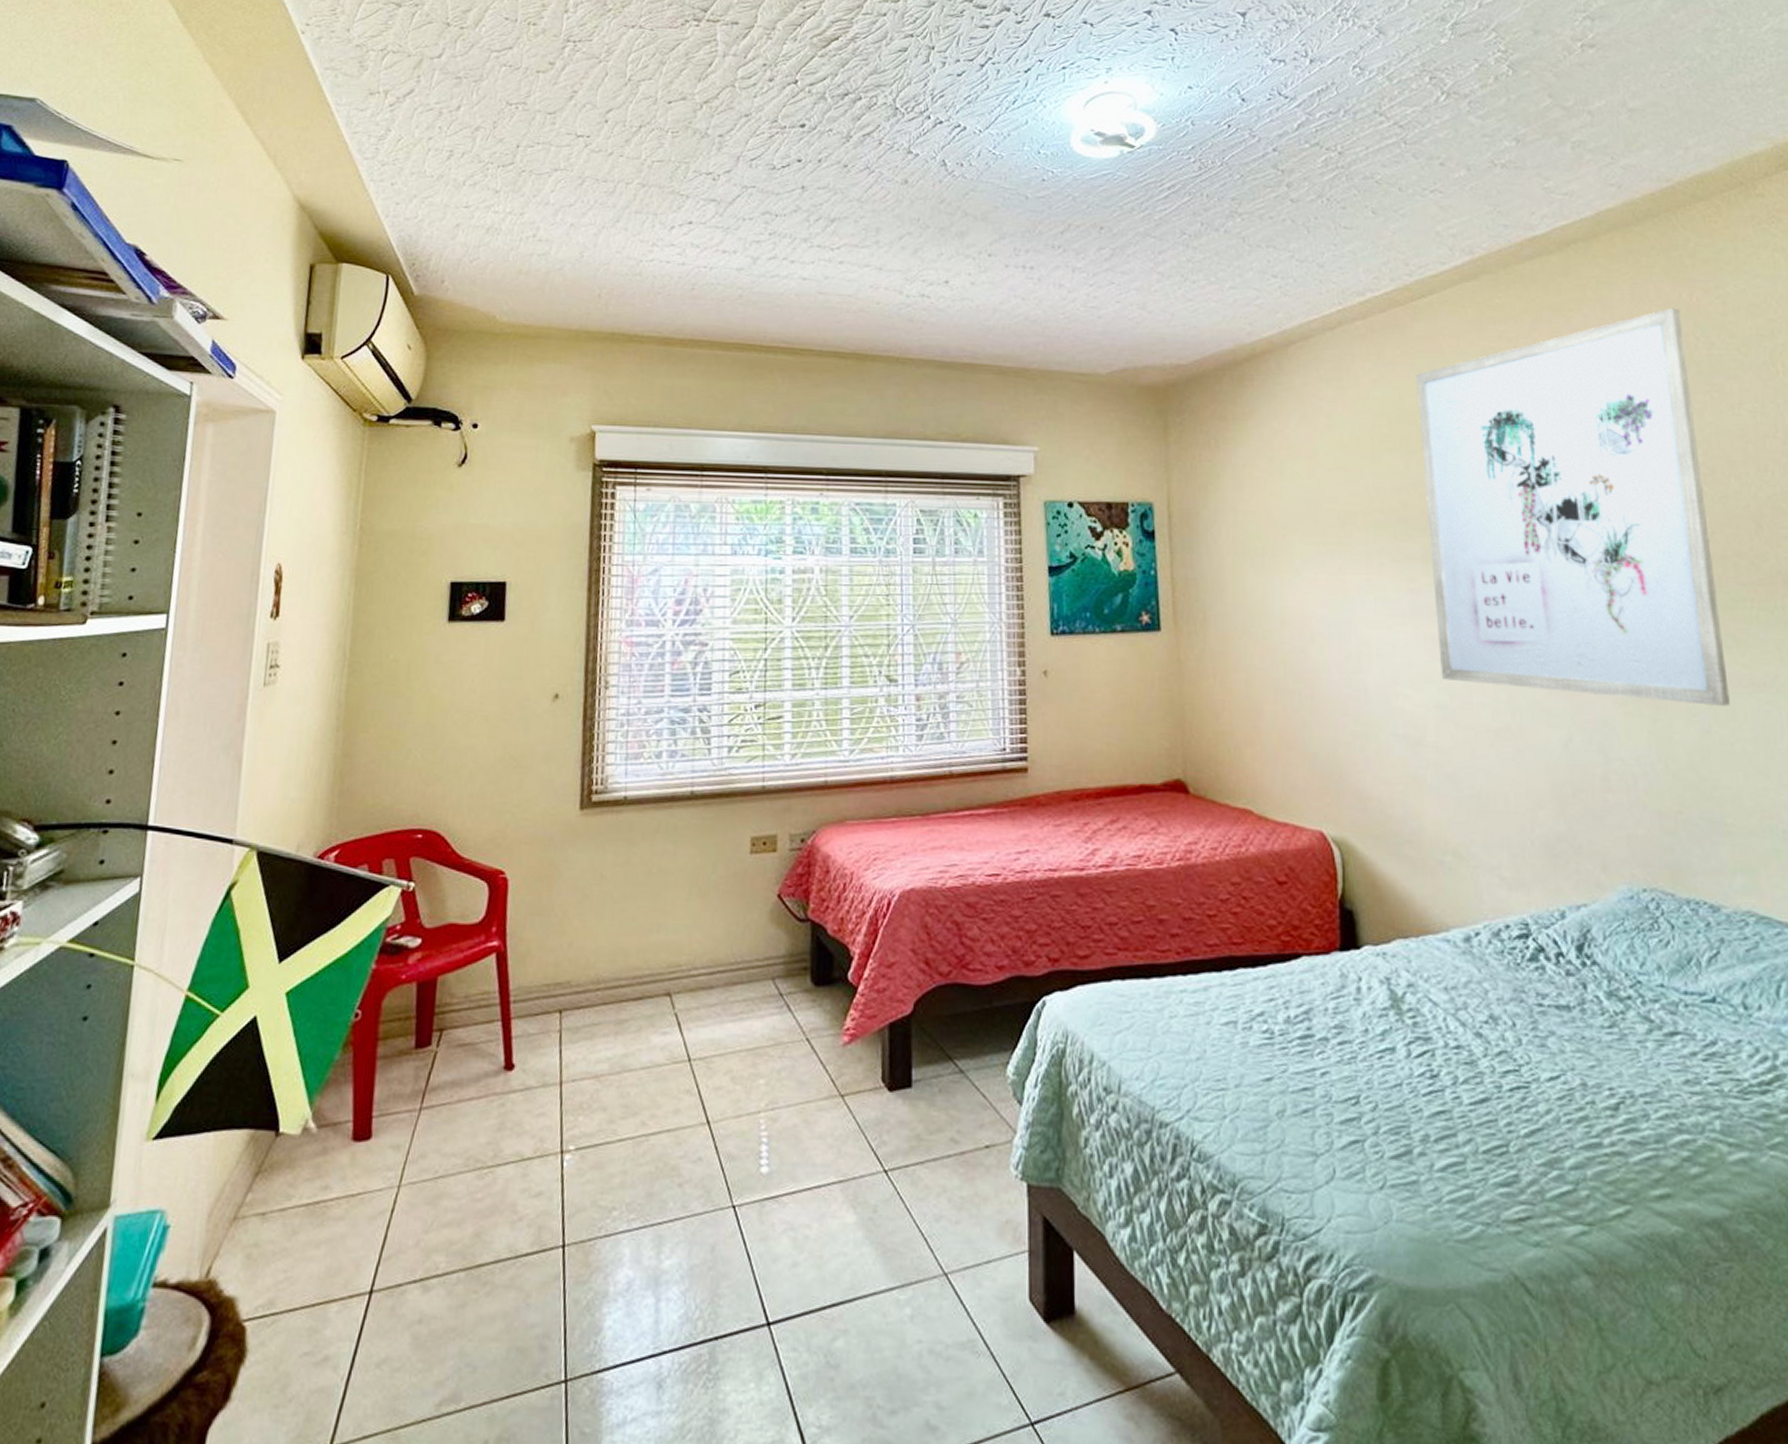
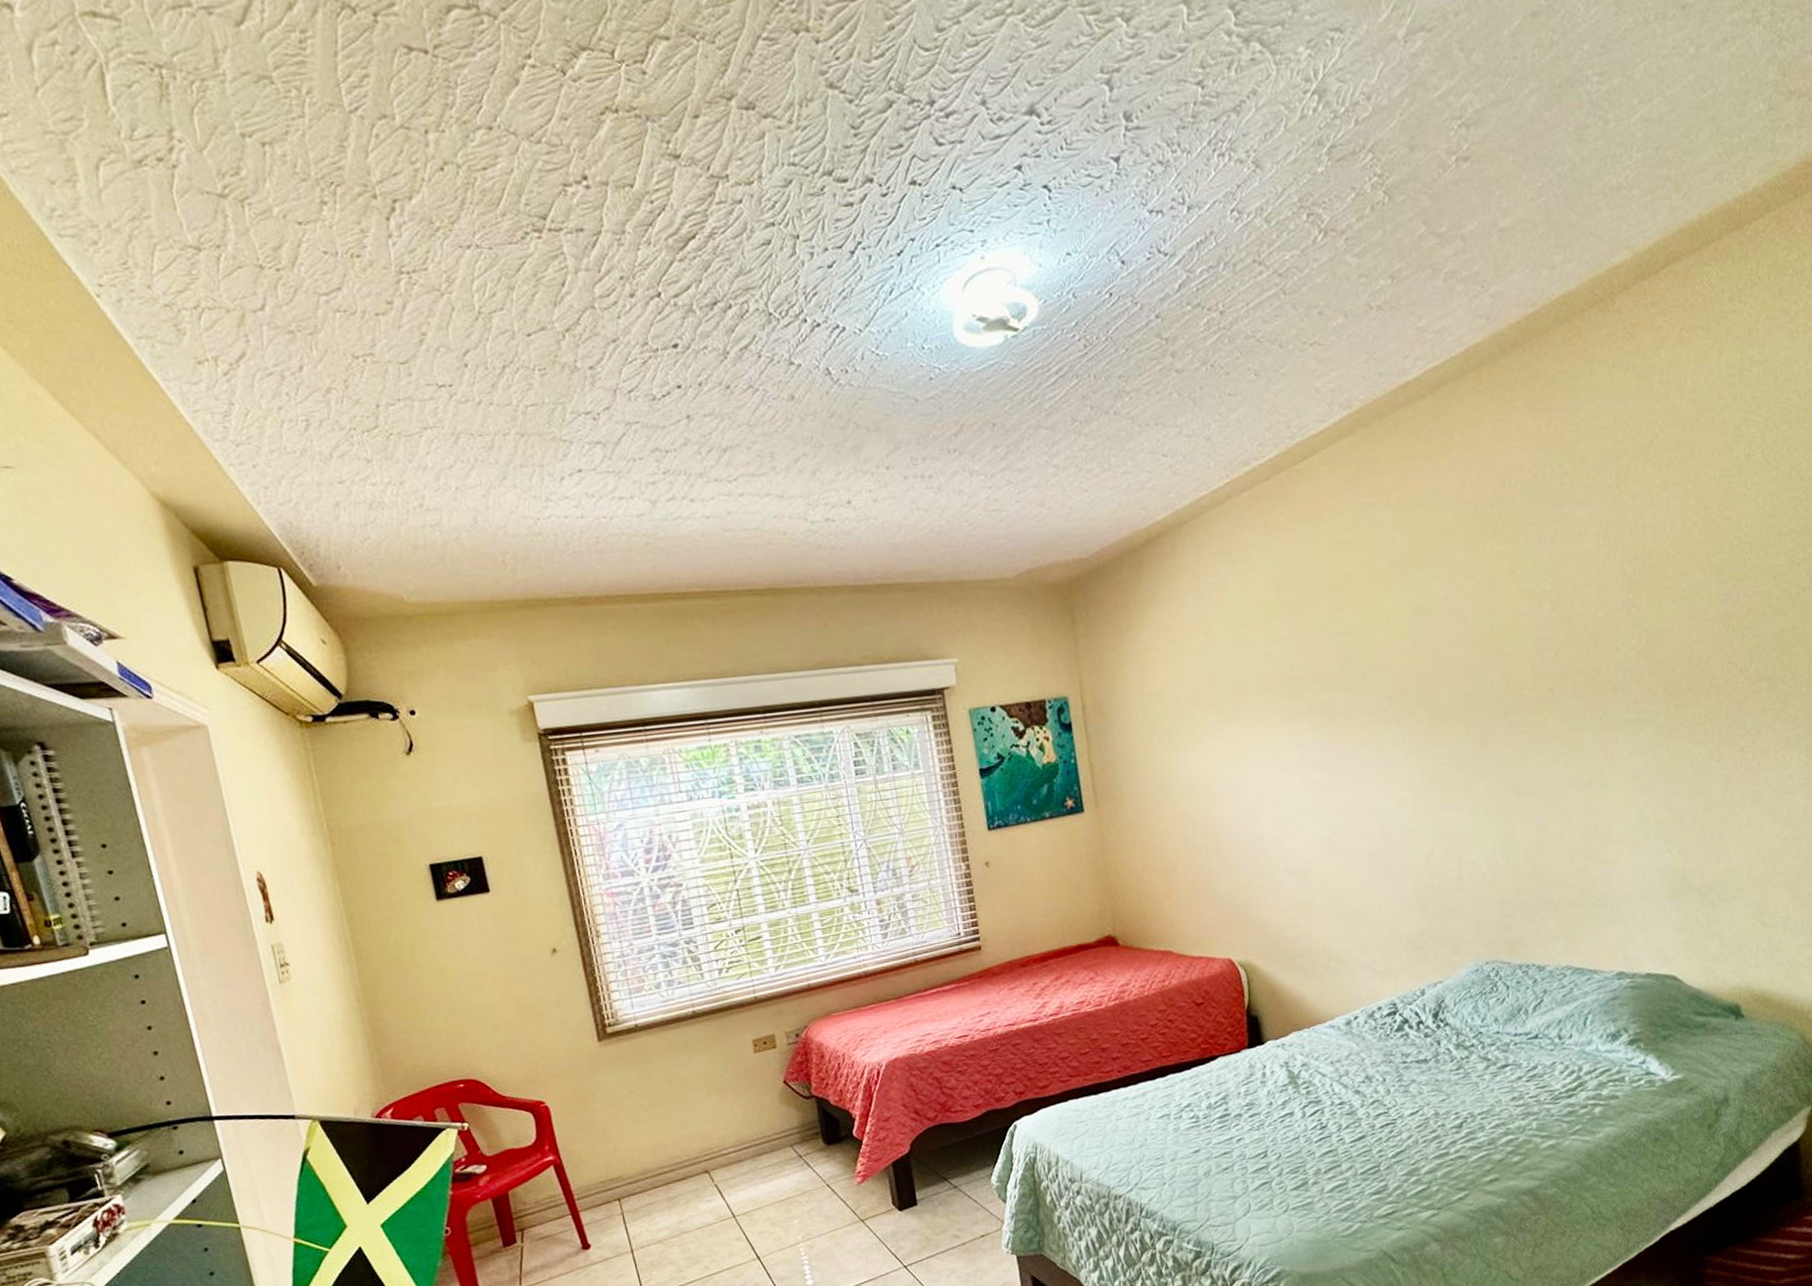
wall art: present [1415,307,1730,706] -> none [1299,440,1562,818]

